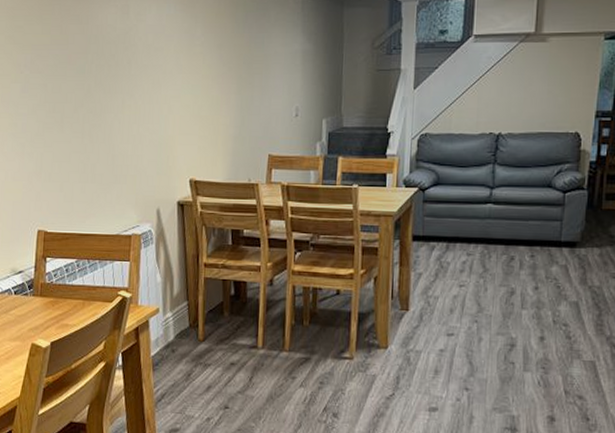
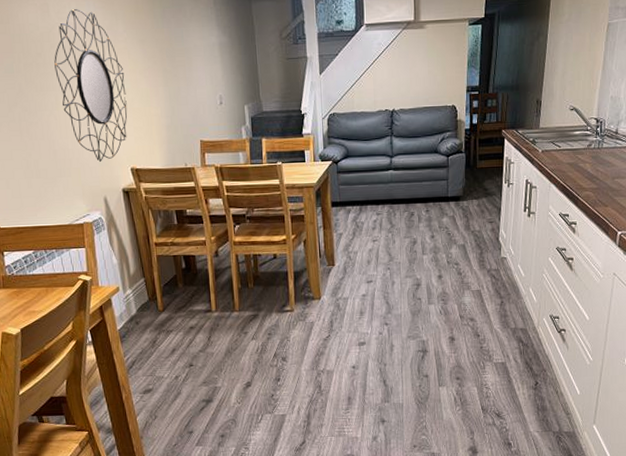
home mirror: none [126,11,197,172] -> present [54,9,128,163]

